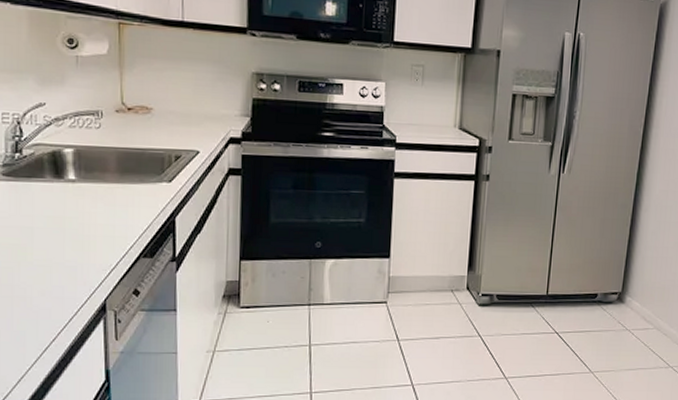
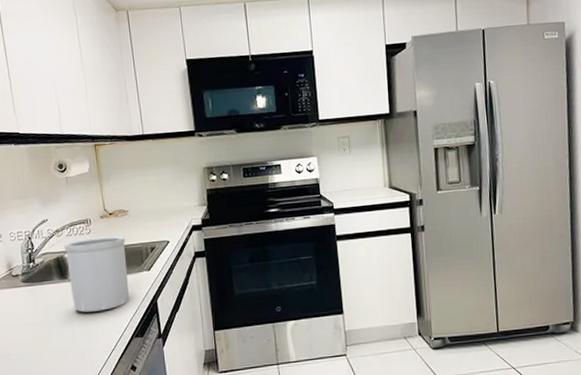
utensil holder: none [64,133,144,222] -> present [64,235,130,313]

